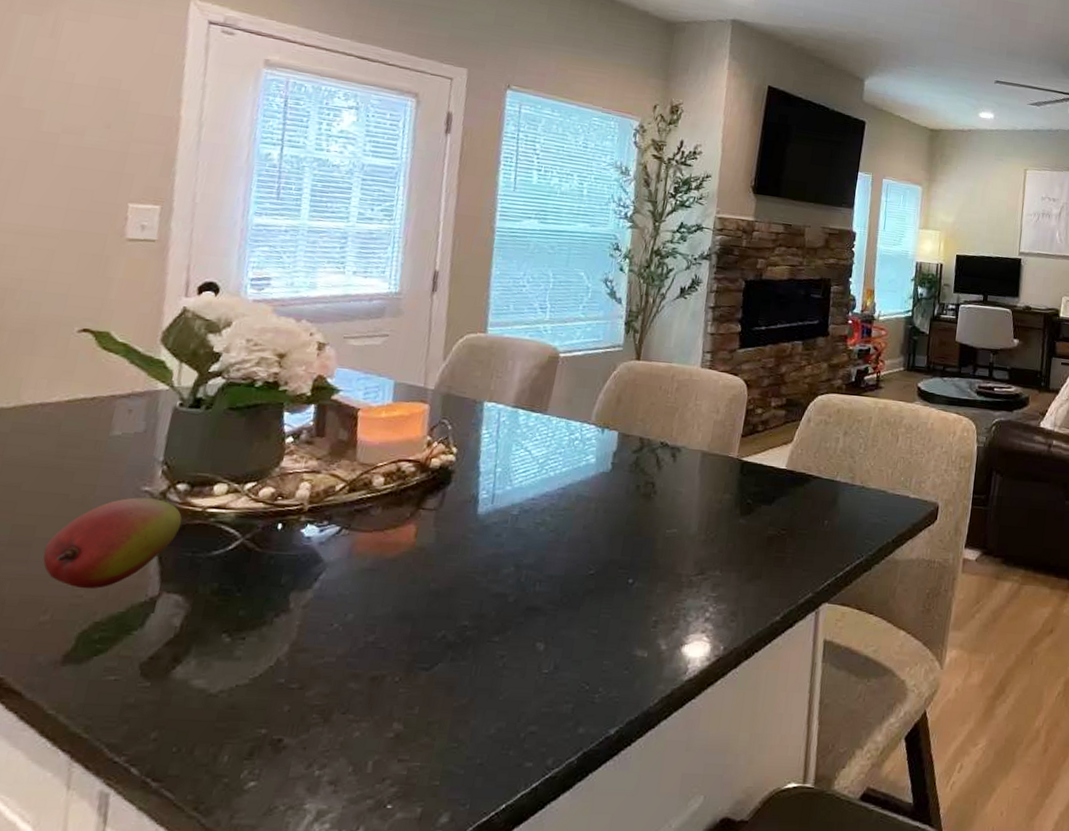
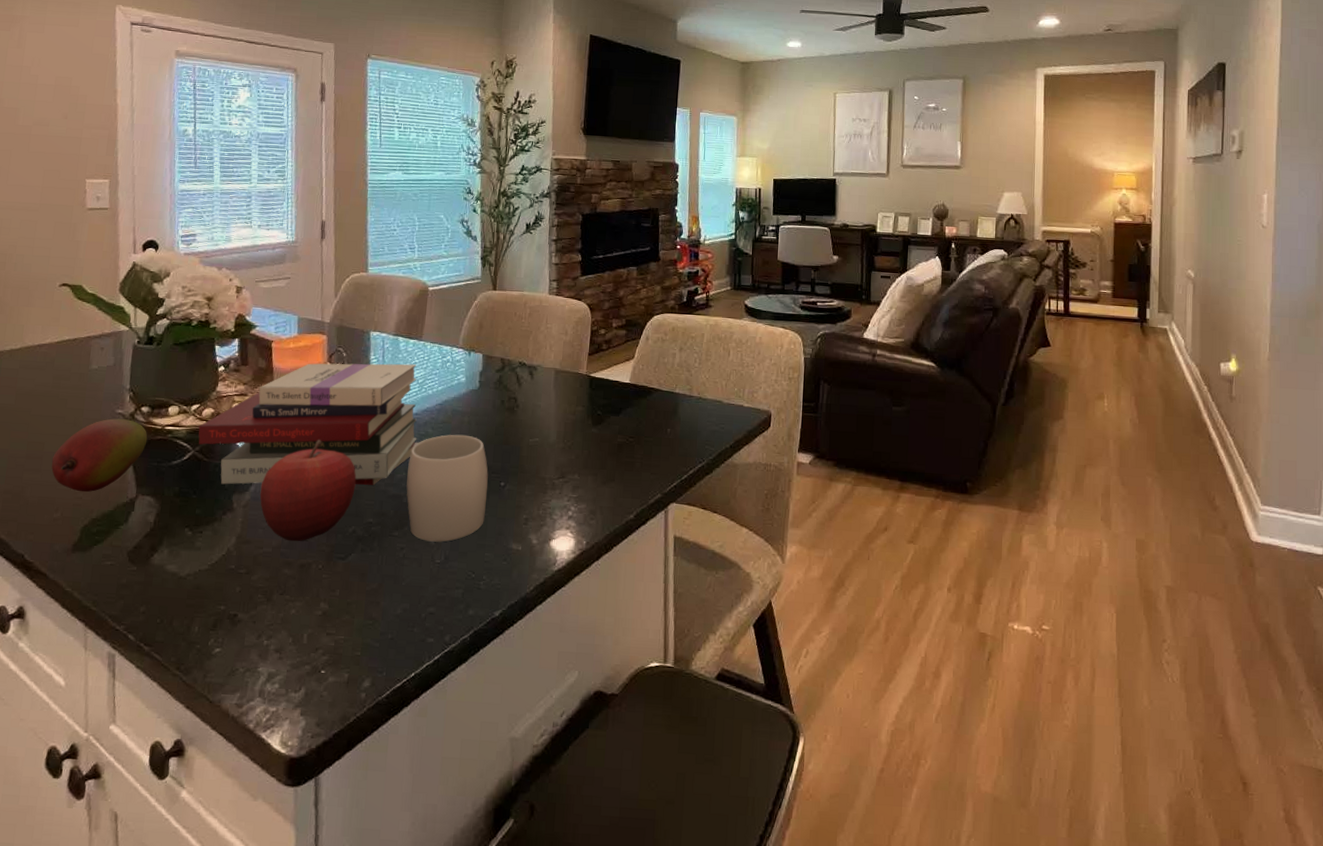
books: none [250,436,537,582] -> present [198,363,419,485]
fruit: none [325,527,453,650] -> present [260,440,357,542]
mug: none [513,523,615,649] -> present [406,434,489,542]

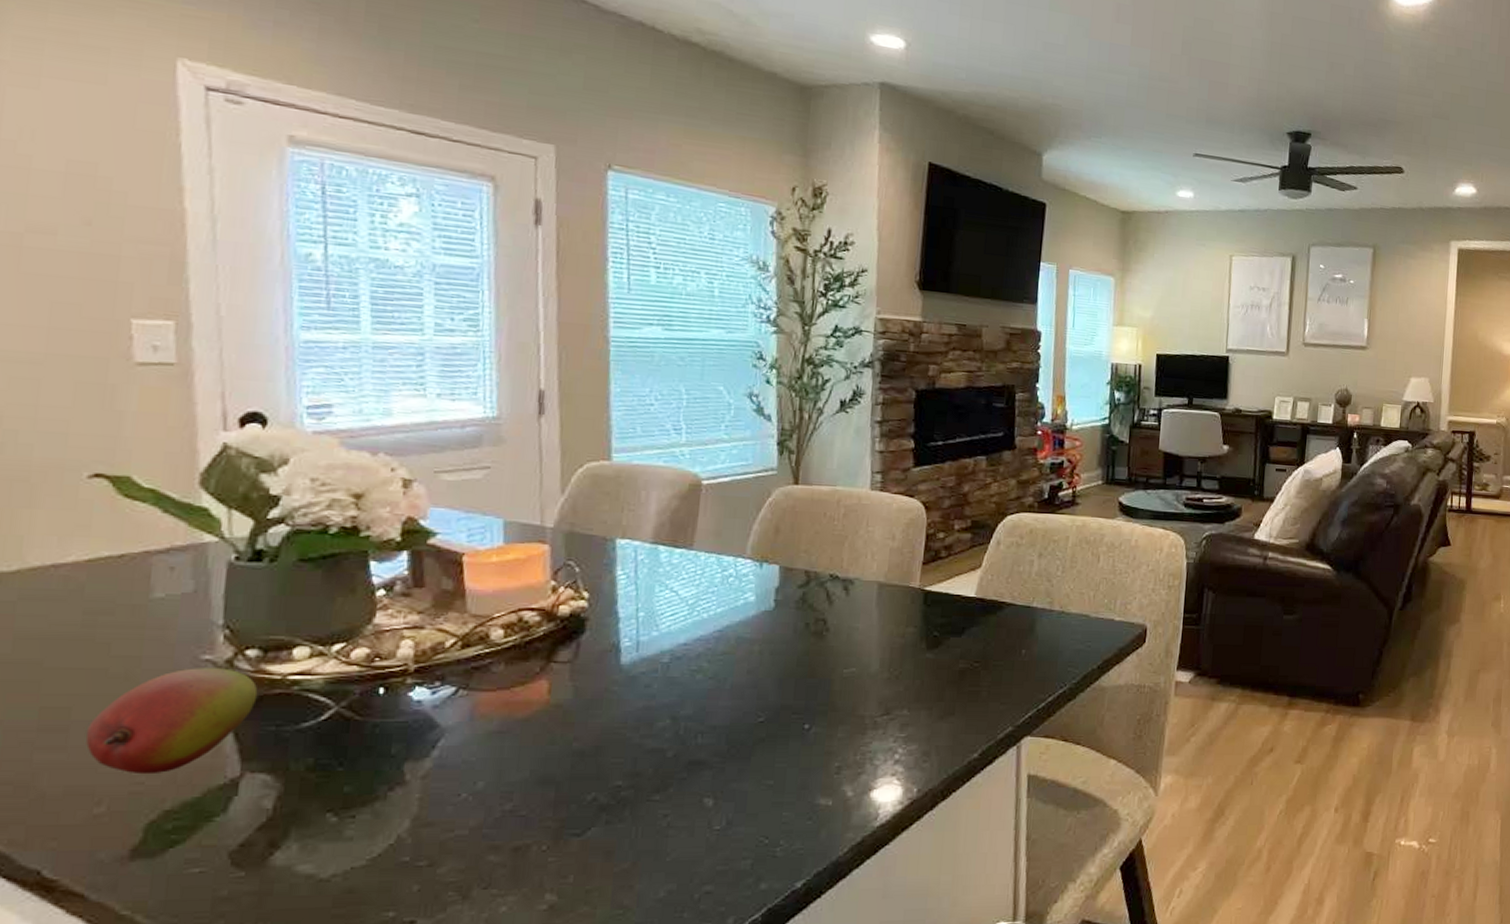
books: present [198,363,419,485] -> none [344,580,690,750]
fruit: present [260,440,357,542] -> none [447,683,598,819]
mug: present [406,434,489,542] -> none [671,668,788,804]

